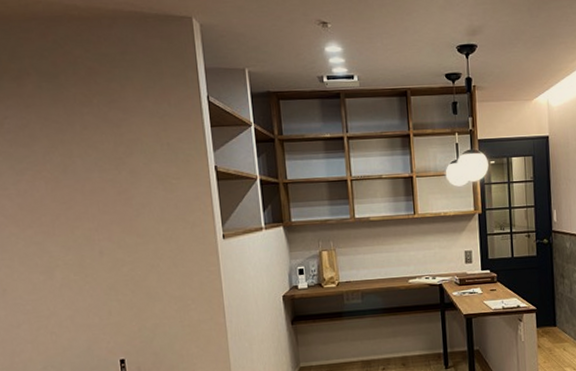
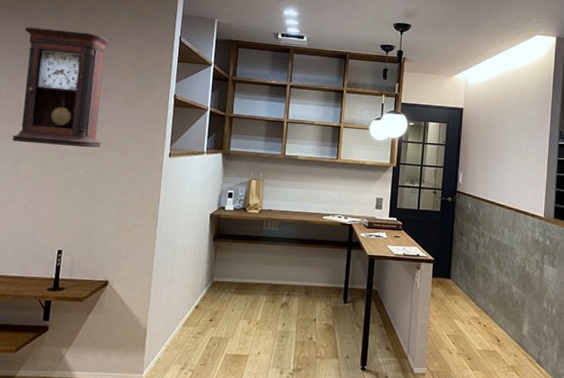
pendulum clock: none [18,106,142,247] -> present [11,27,111,148]

